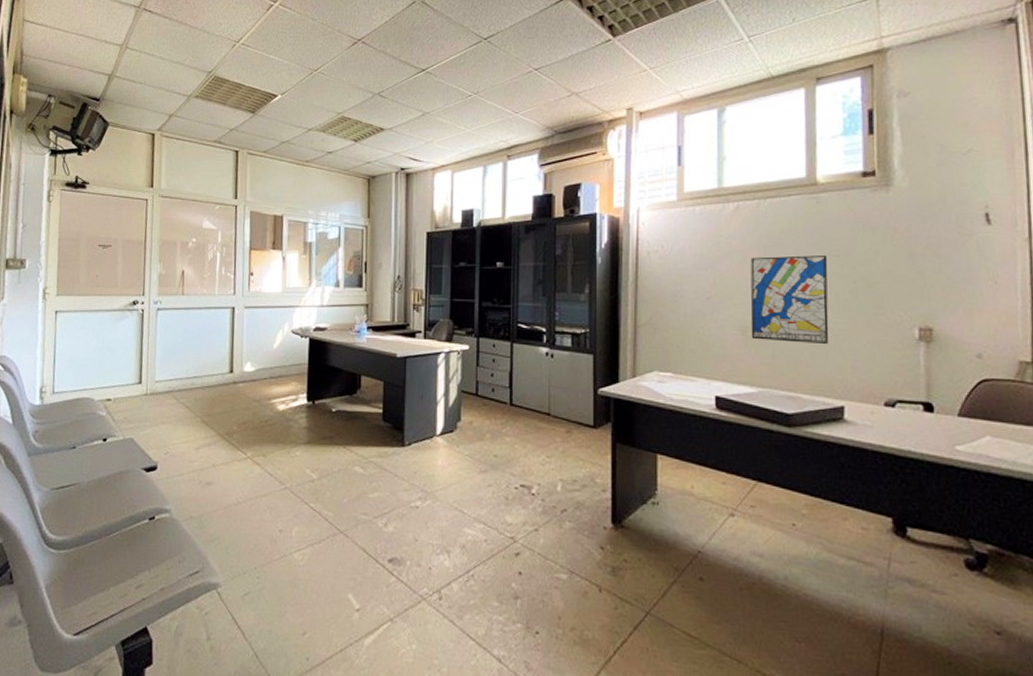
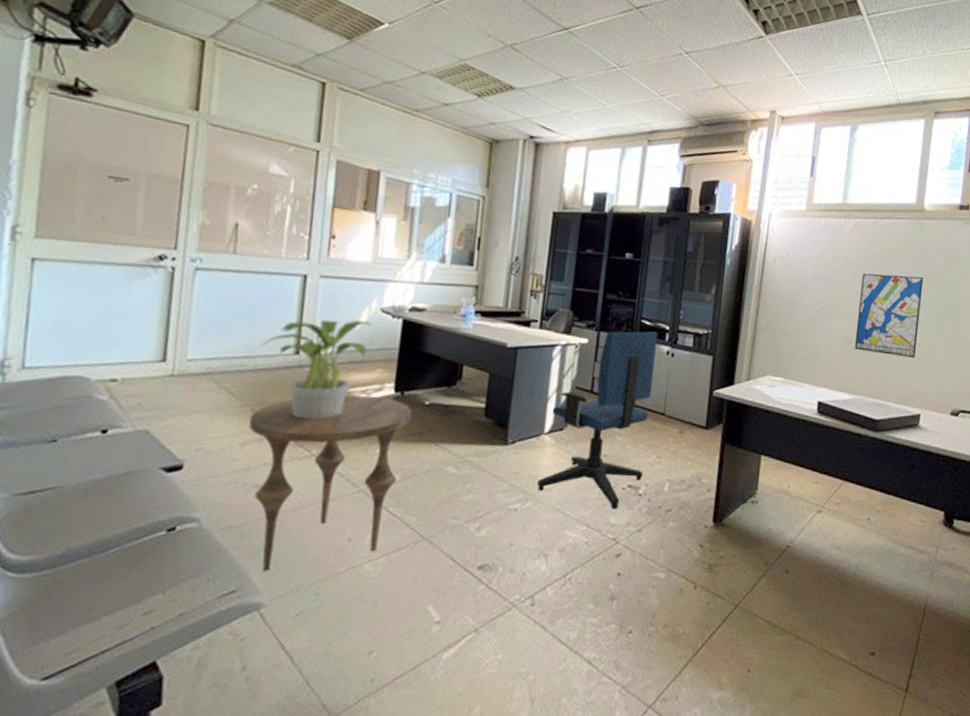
side table: none [200,405,323,556] -> present [248,395,412,572]
potted plant: none [205,342,286,426] -> present [261,319,372,419]
office chair: none [434,333,535,509] -> present [537,331,657,510]

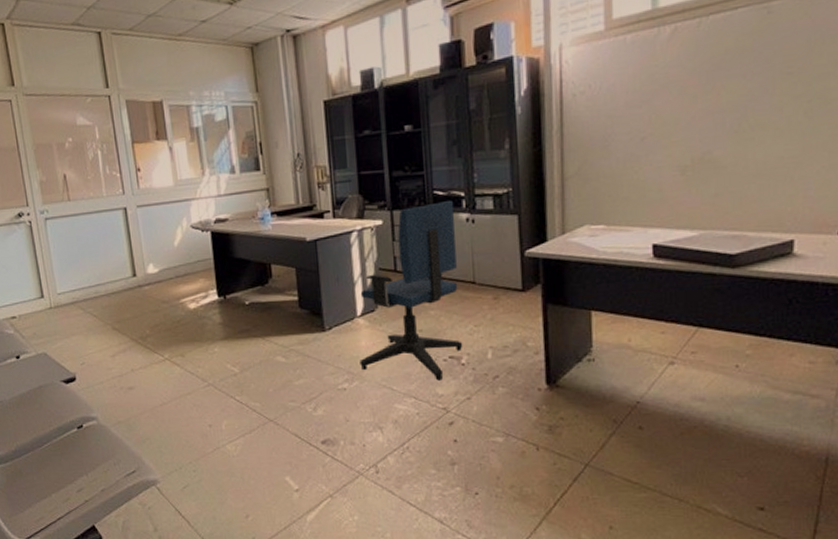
side table: present [248,395,412,572] -> none [112,303,238,455]
potted plant: present [261,319,372,419] -> none [106,239,188,329]
wall art: present [854,273,924,358] -> none [690,75,779,179]

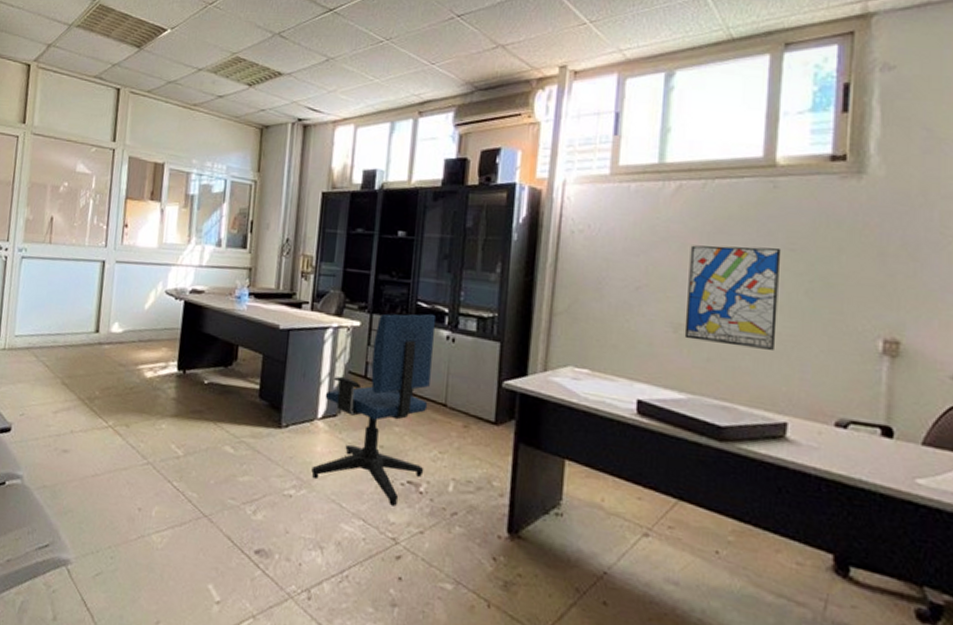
wall art: none [690,75,779,179] -> present [684,245,782,350]

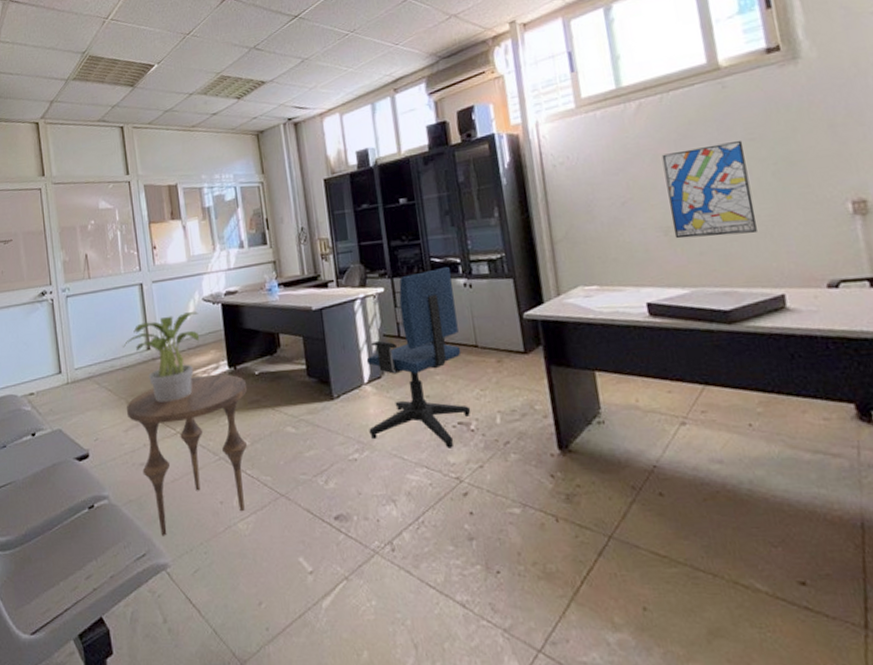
side table: none [59,371,193,531] -> present [126,374,248,536]
potted plant: none [70,301,158,393] -> present [122,311,200,402]

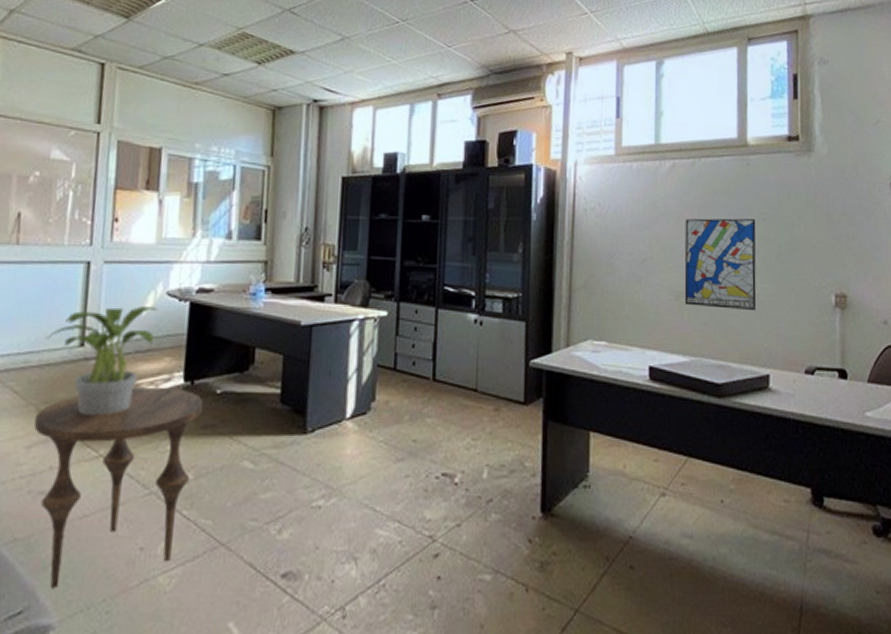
office chair: present [366,266,471,448] -> none [341,298,462,502]

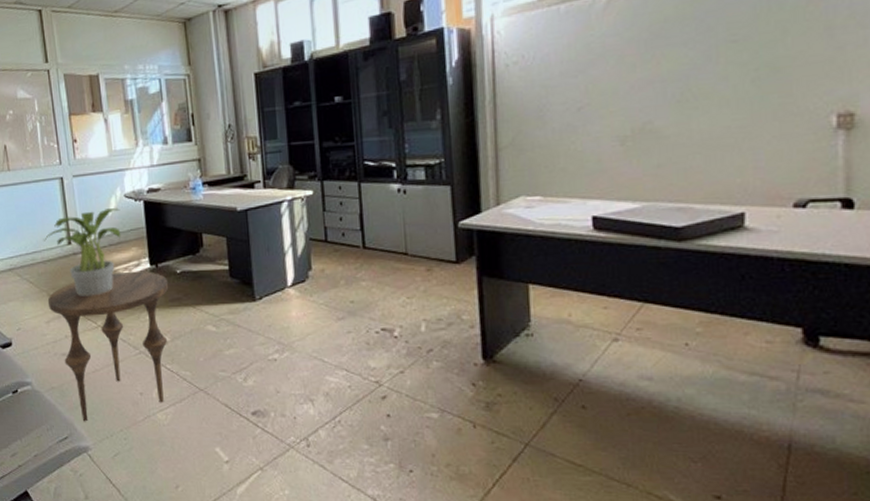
wall art: present [684,218,757,310] -> none [628,43,726,150]

